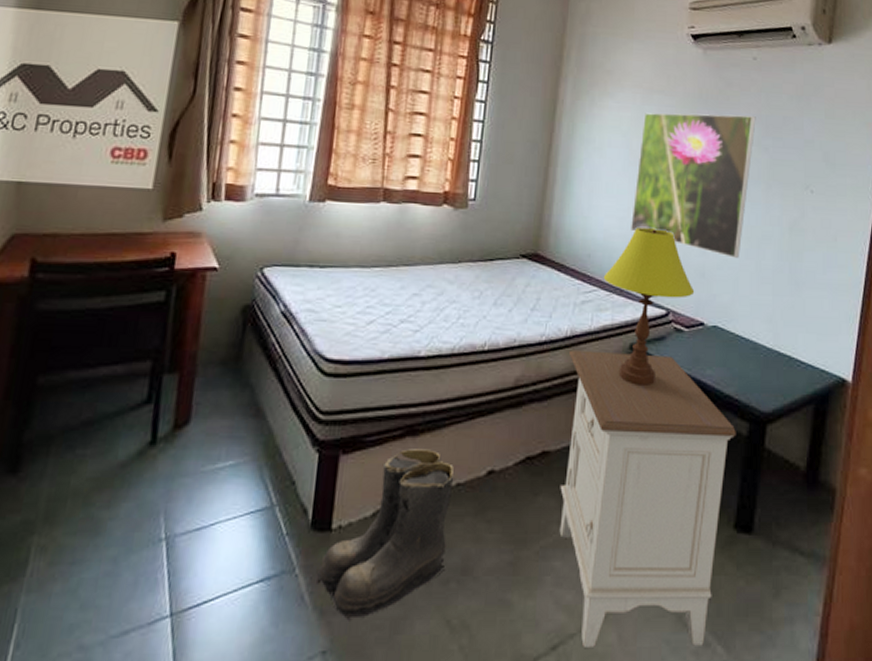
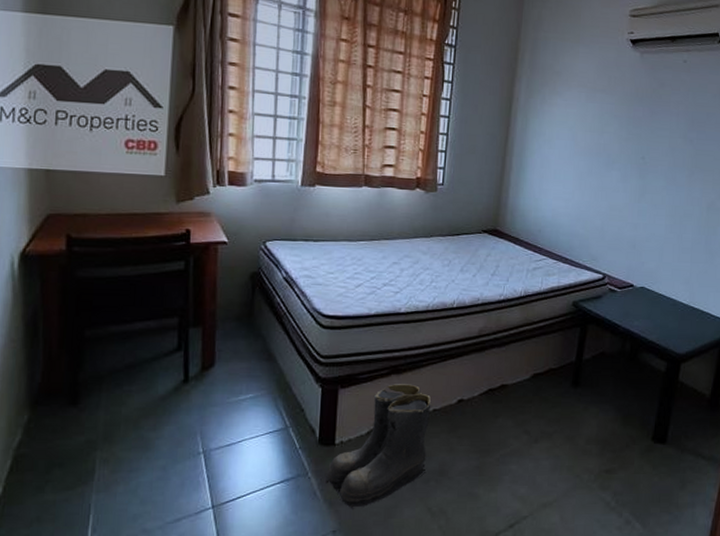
nightstand: present [559,350,736,647] -> none [515,307,656,525]
table lamp: present [603,228,695,386] -> none [551,208,627,334]
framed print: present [631,112,756,258] -> none [575,109,684,232]

